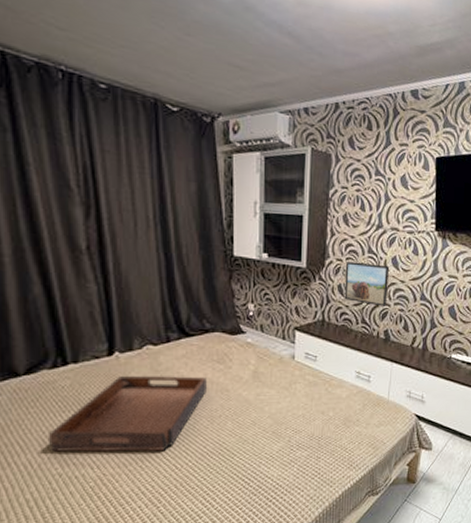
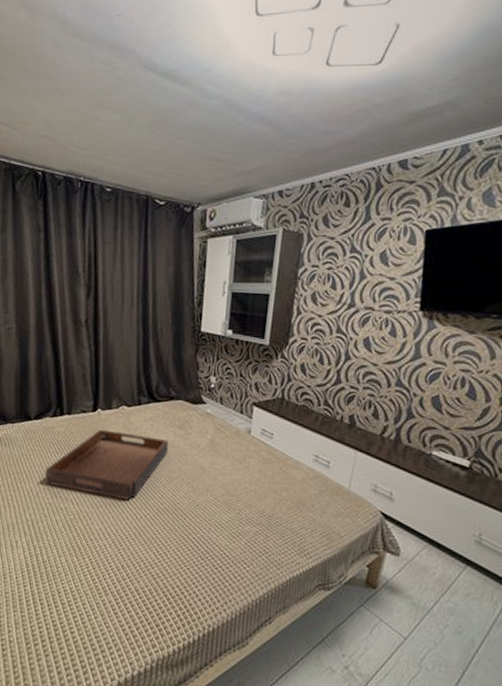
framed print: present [344,261,390,307] -> none [306,341,361,390]

